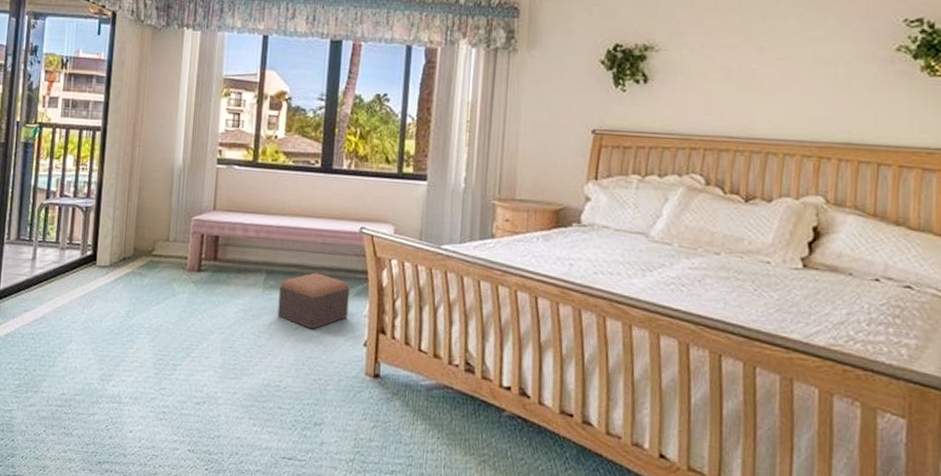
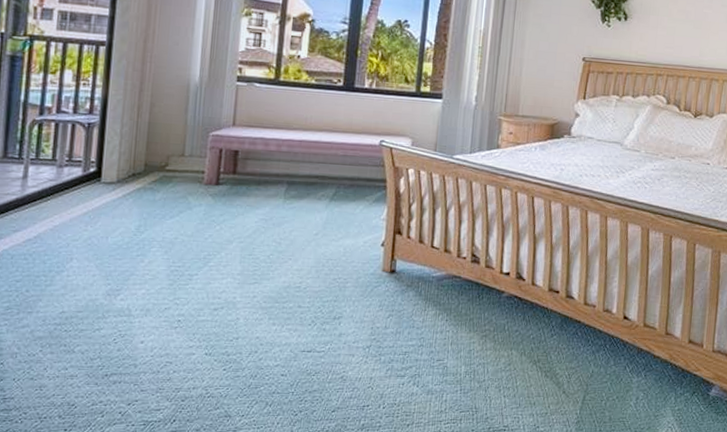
footstool: present [277,272,350,330] -> none [298,182,369,234]

